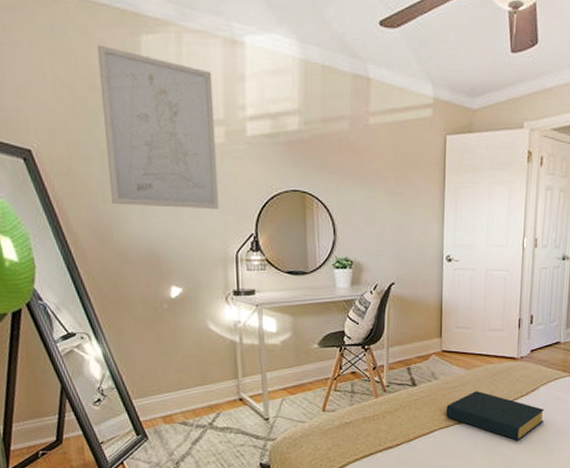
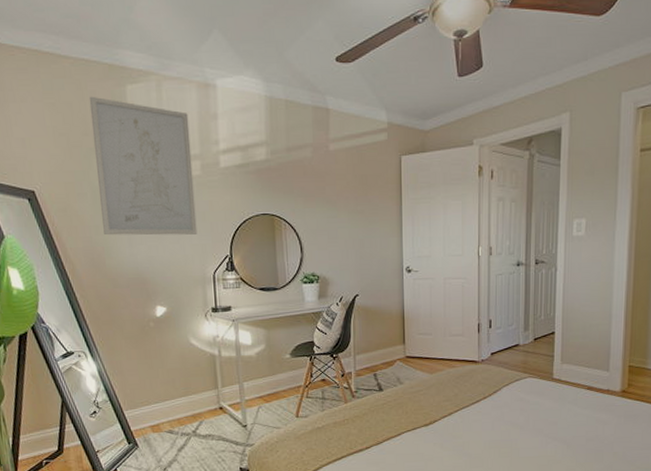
hardback book: present [446,391,545,441] -> none [412,394,508,442]

